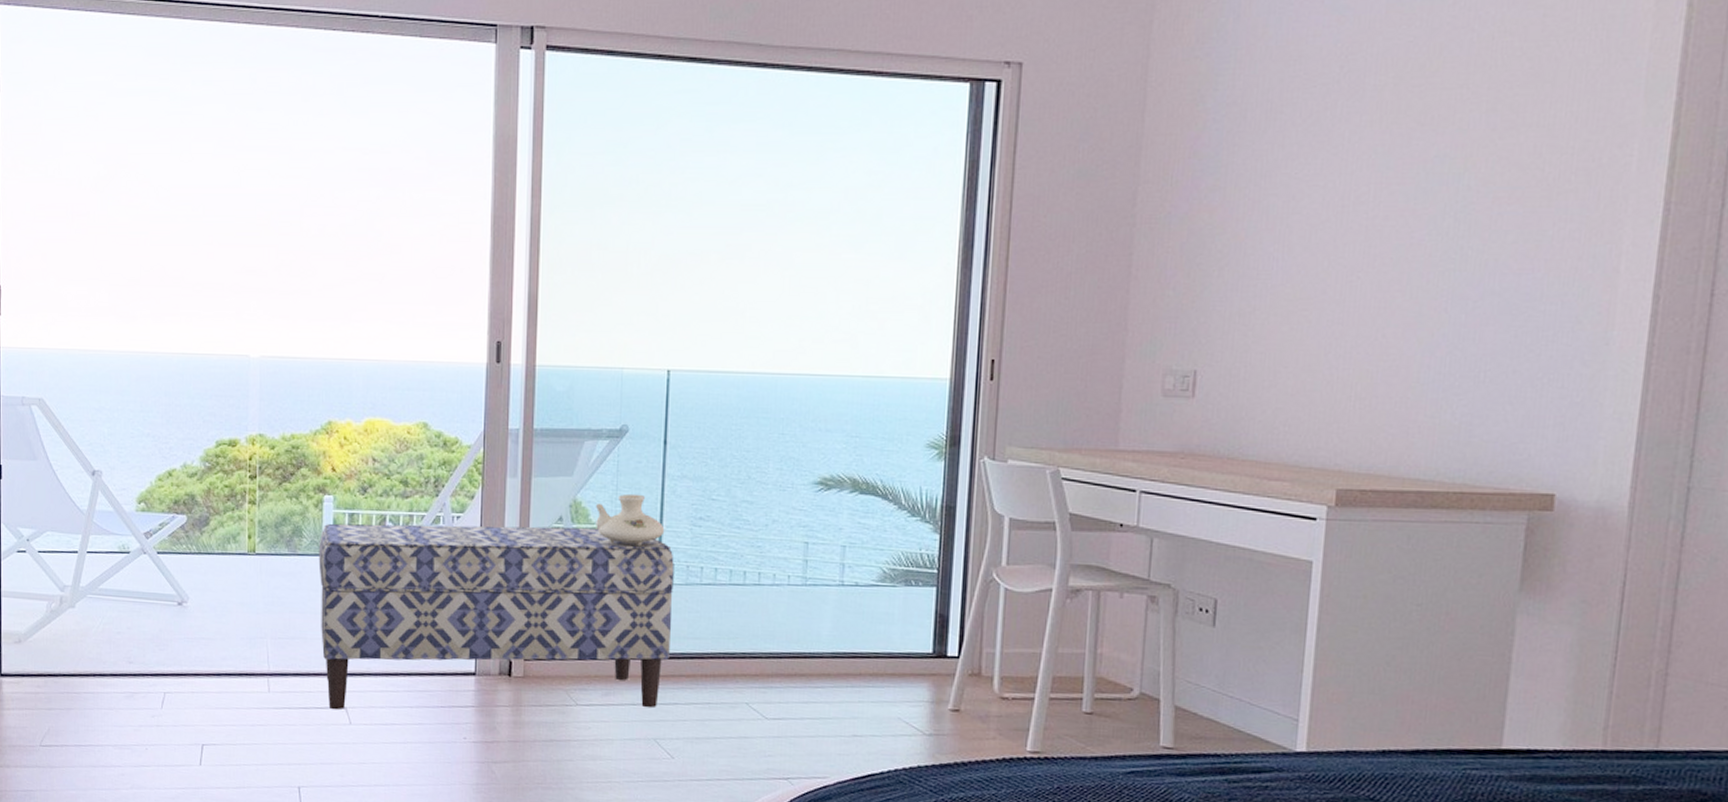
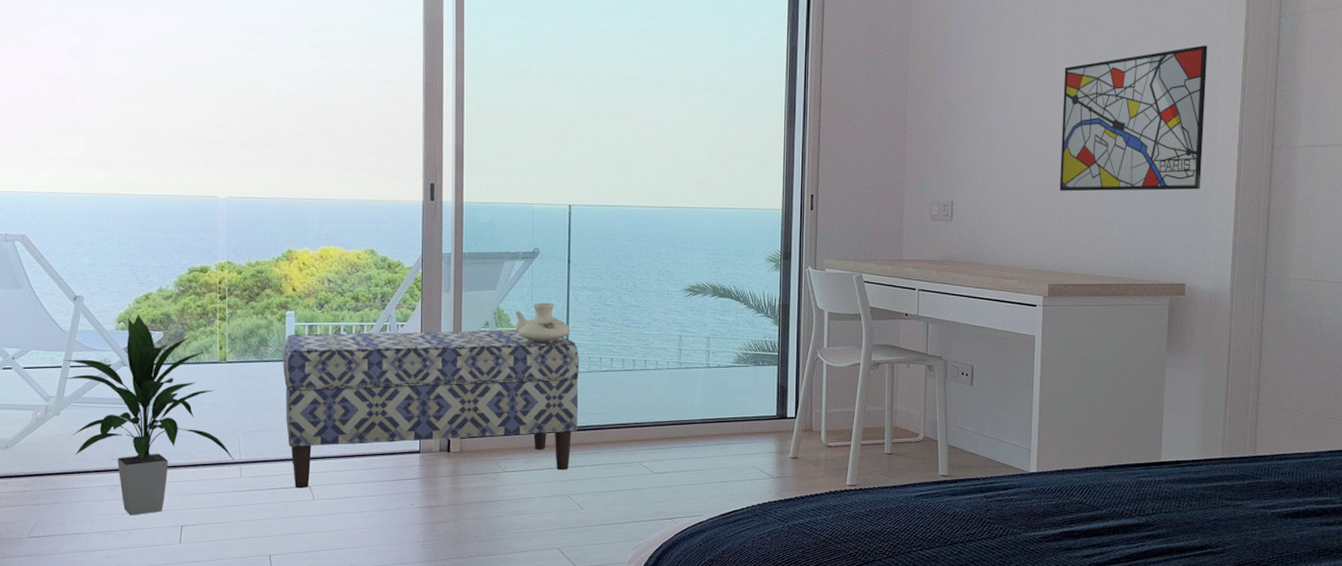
indoor plant: none [79,493,261,729] -> present [62,314,233,515]
wall art: none [1359,144,1610,359] -> present [1059,45,1208,192]

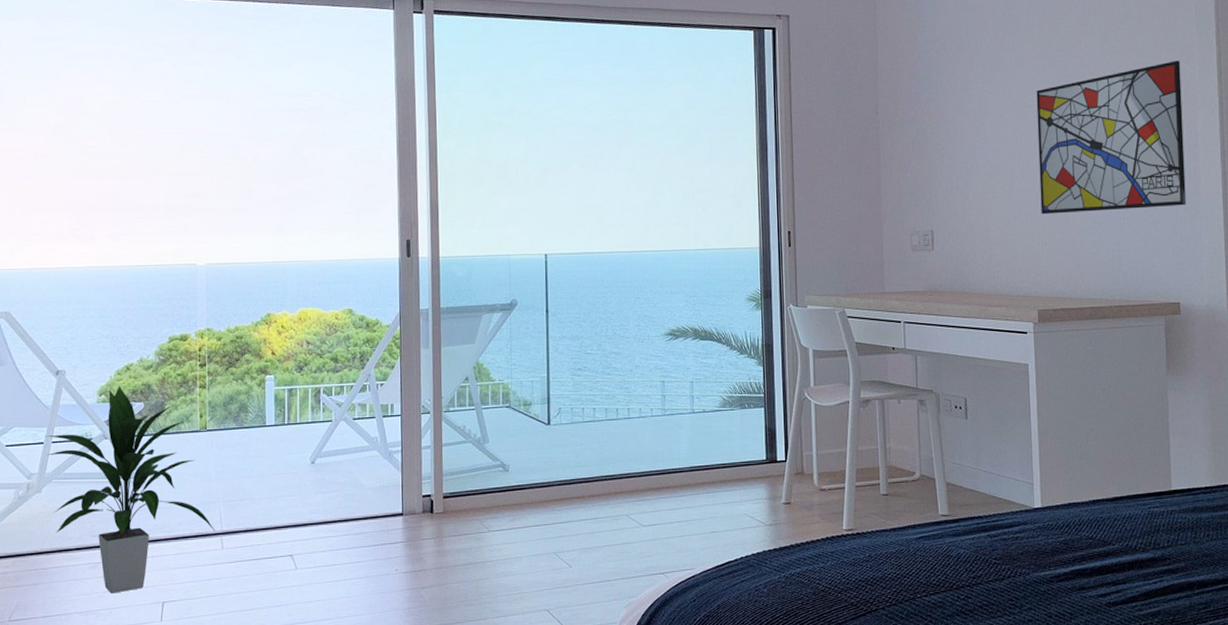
bench: present [282,330,579,489] -> none [262,384,563,558]
pitcher: present [516,302,571,344] -> none [495,353,552,396]

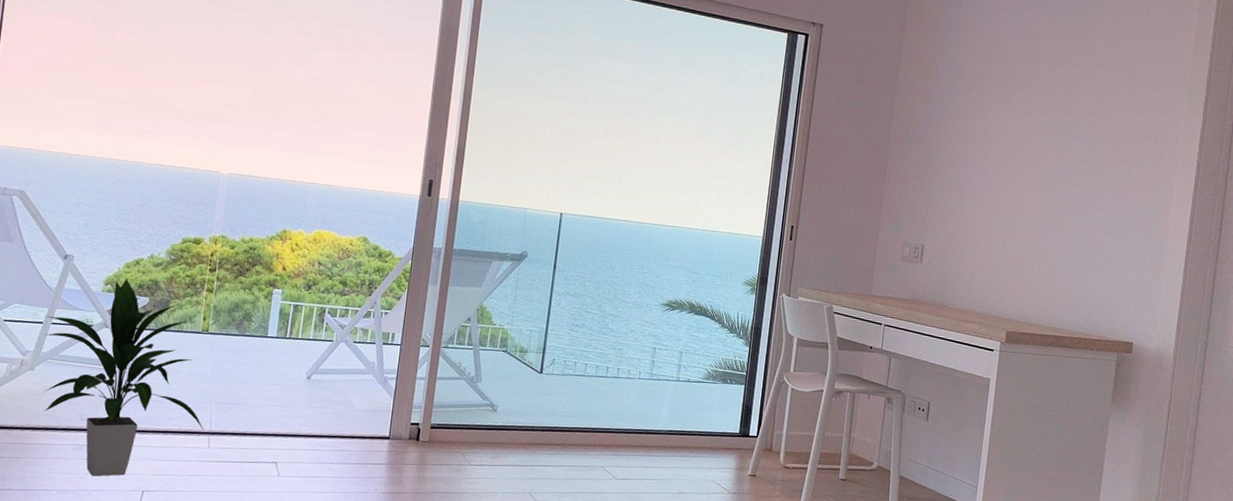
wall art: present [1036,60,1186,215] -> none [1023,123,1169,256]

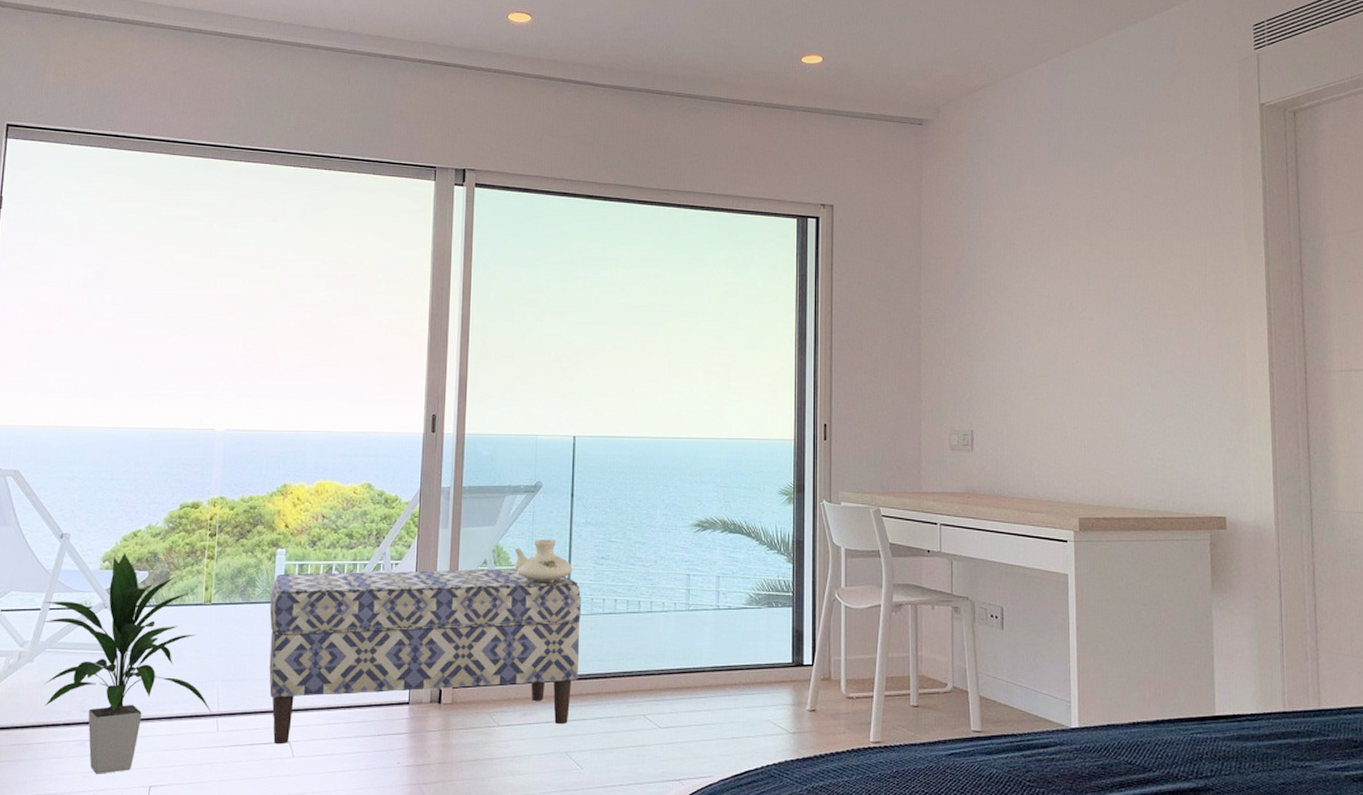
bench: none [260,312,555,469] -> present [269,569,581,745]
pitcher: none [496,303,550,344] -> present [515,539,573,584]

